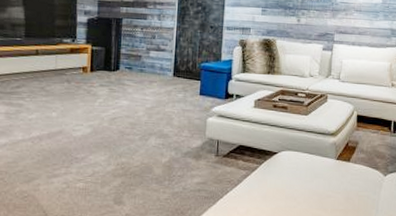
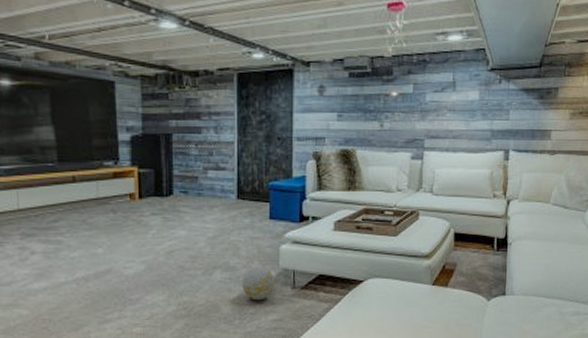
decorative ball: none [173,135,201,165] -> present [242,266,275,301]

